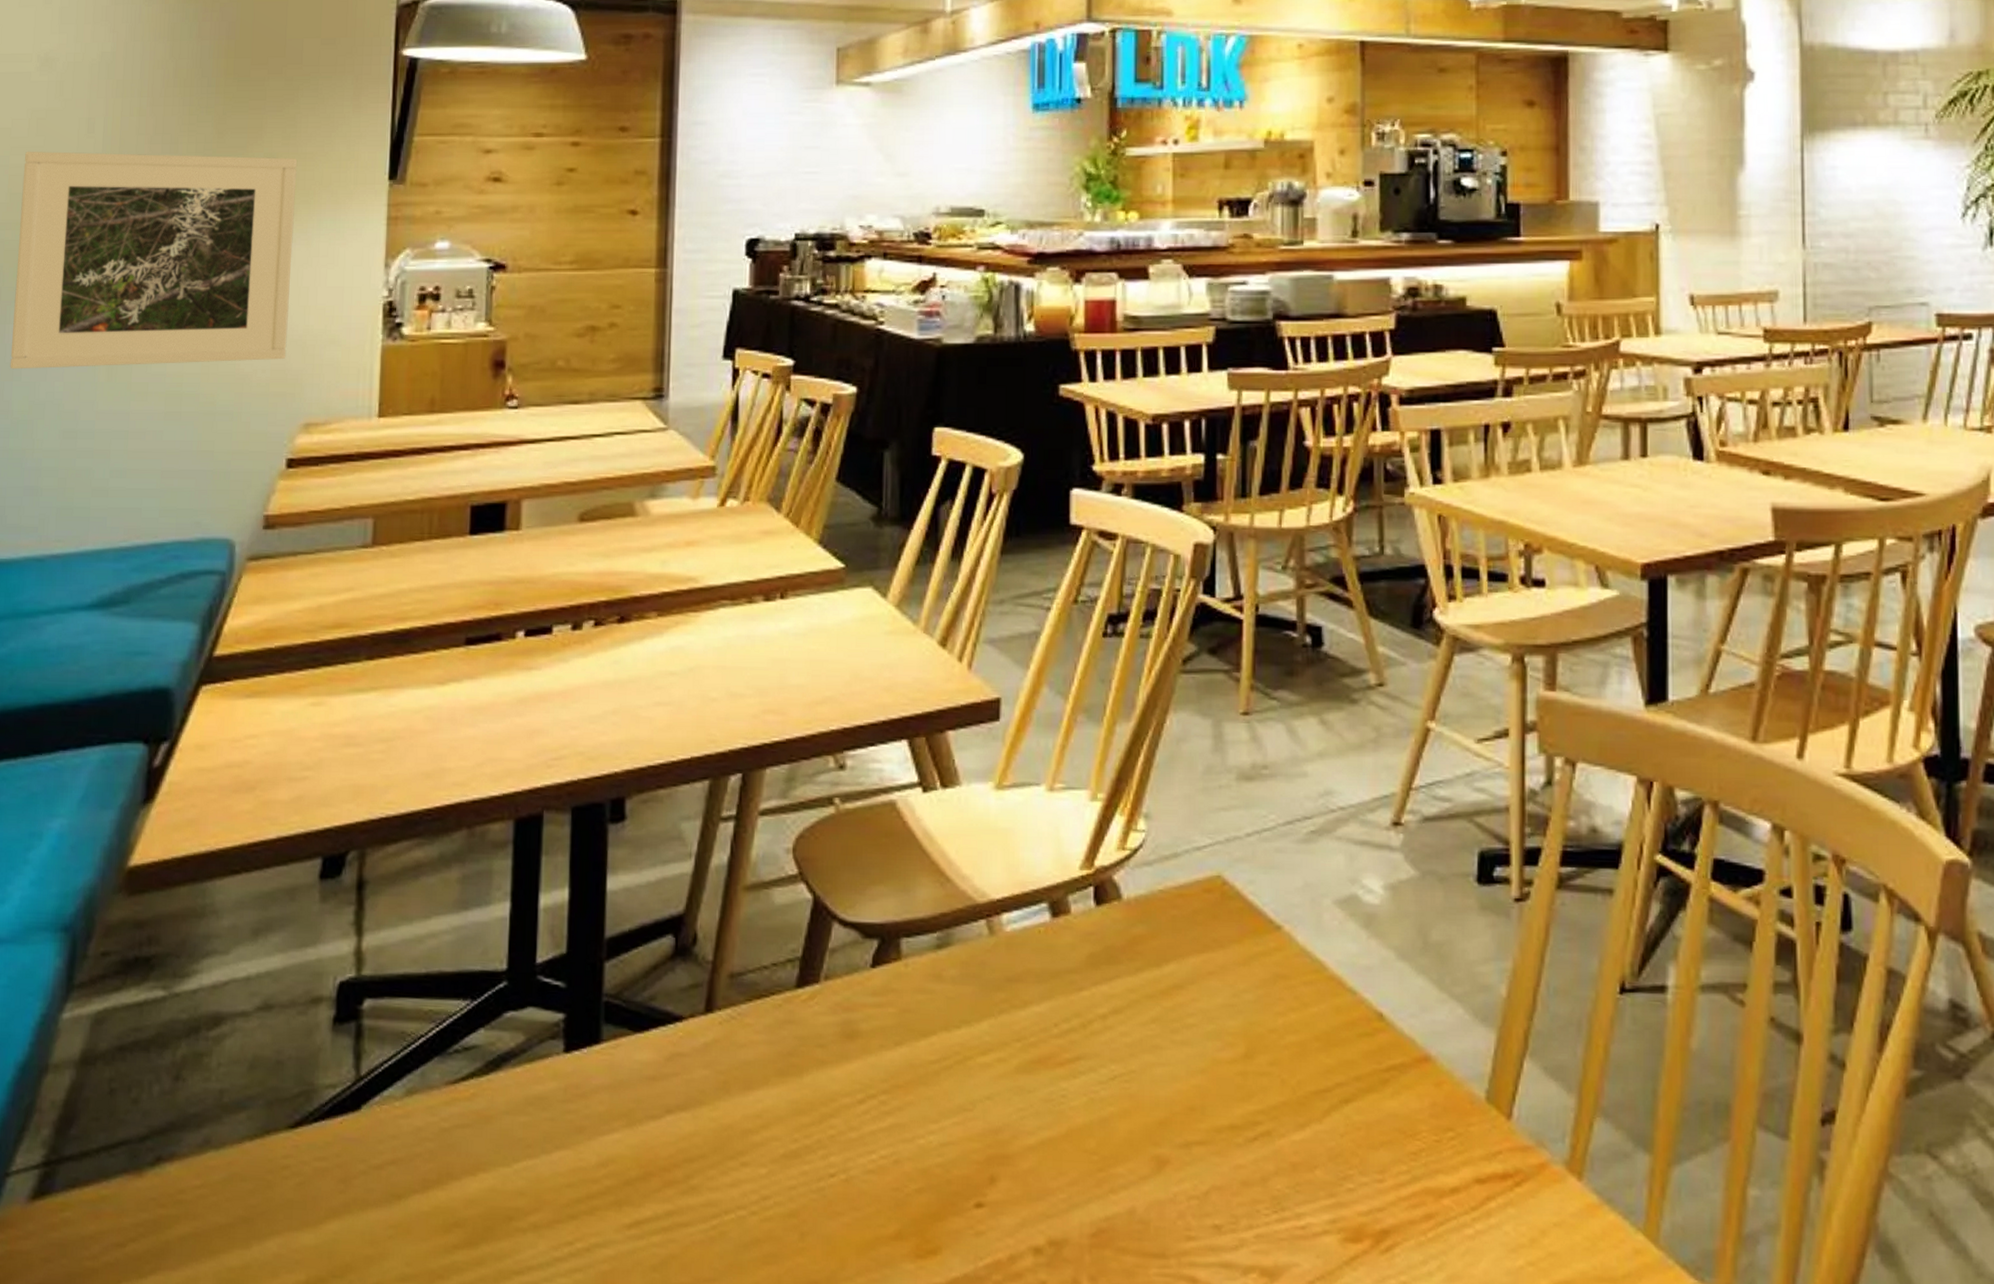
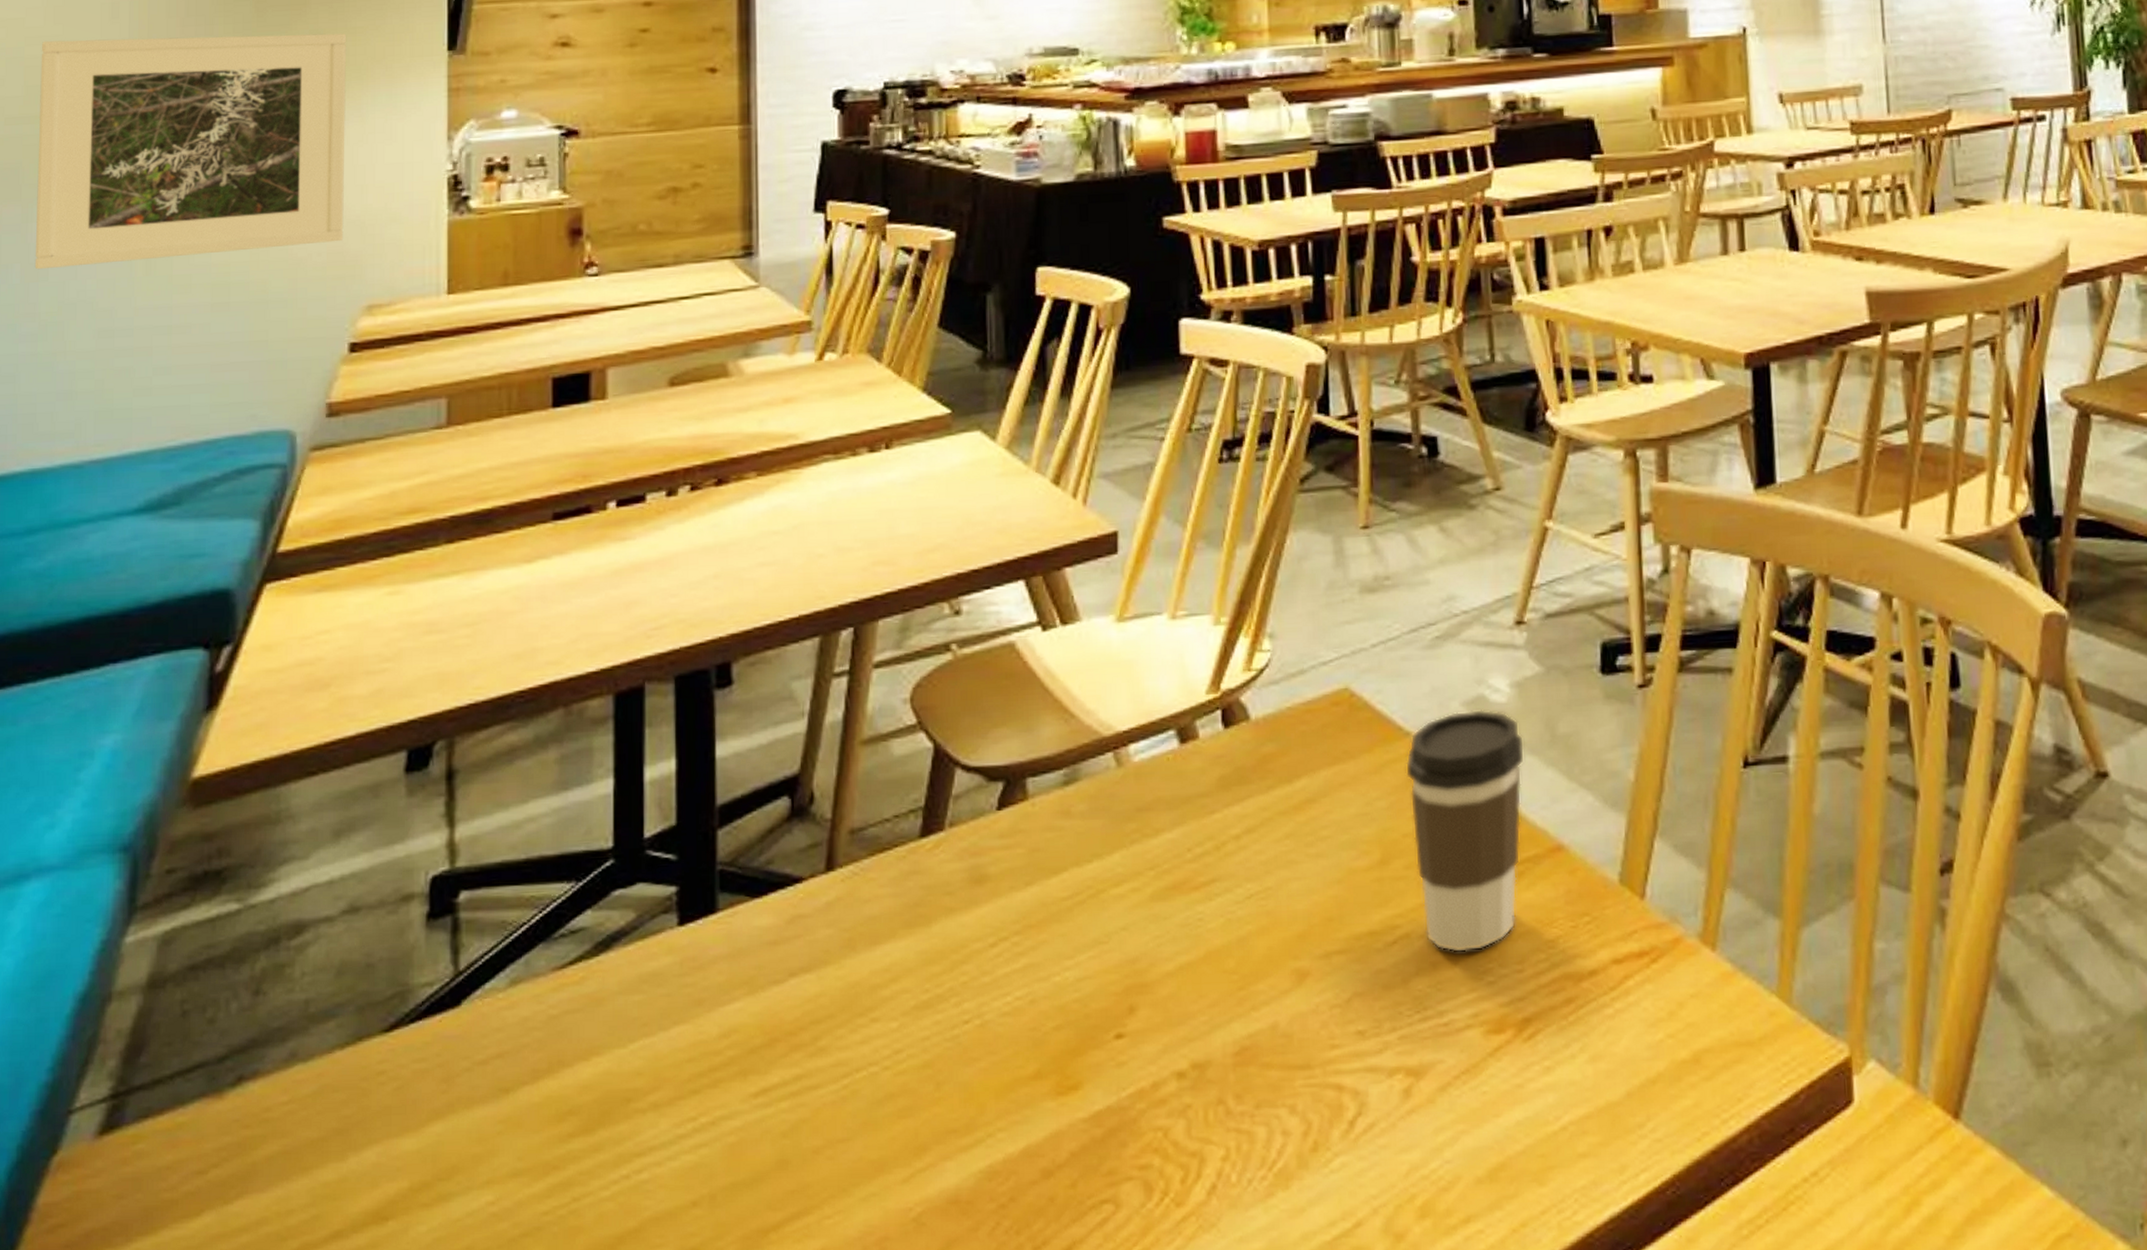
coffee cup: none [1274,909,1396,1157] -> present [1405,709,1525,953]

